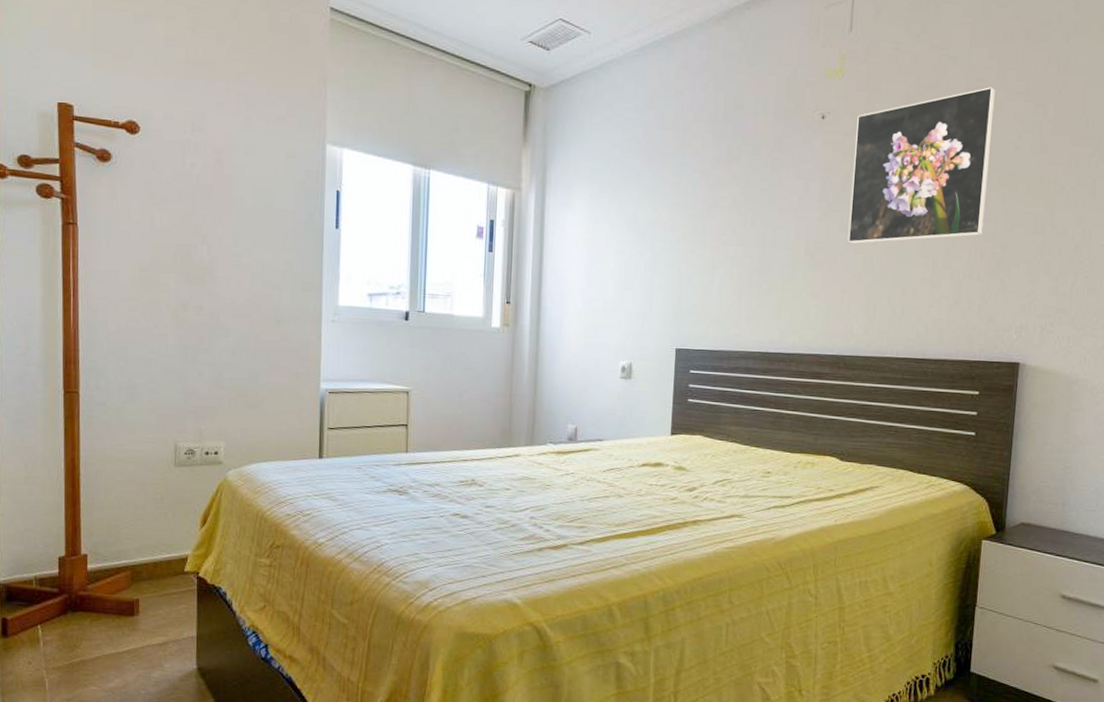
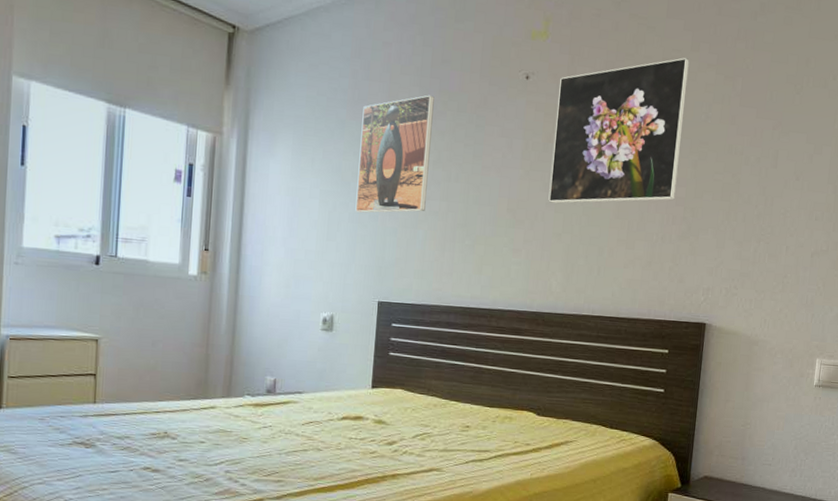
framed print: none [651,140,728,261] -> present [355,95,435,213]

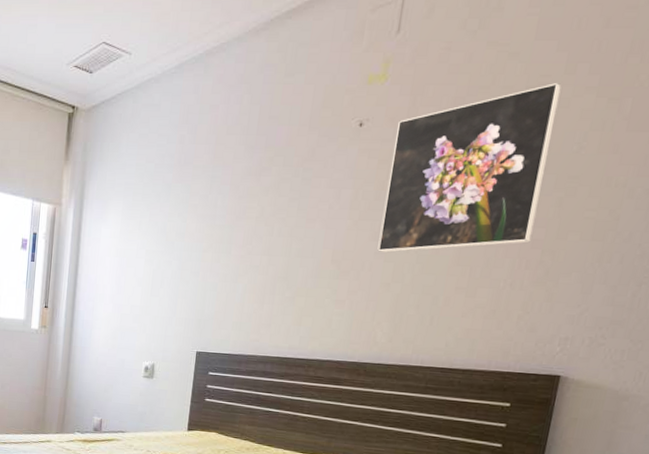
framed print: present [355,95,435,213] -> none [178,152,260,270]

